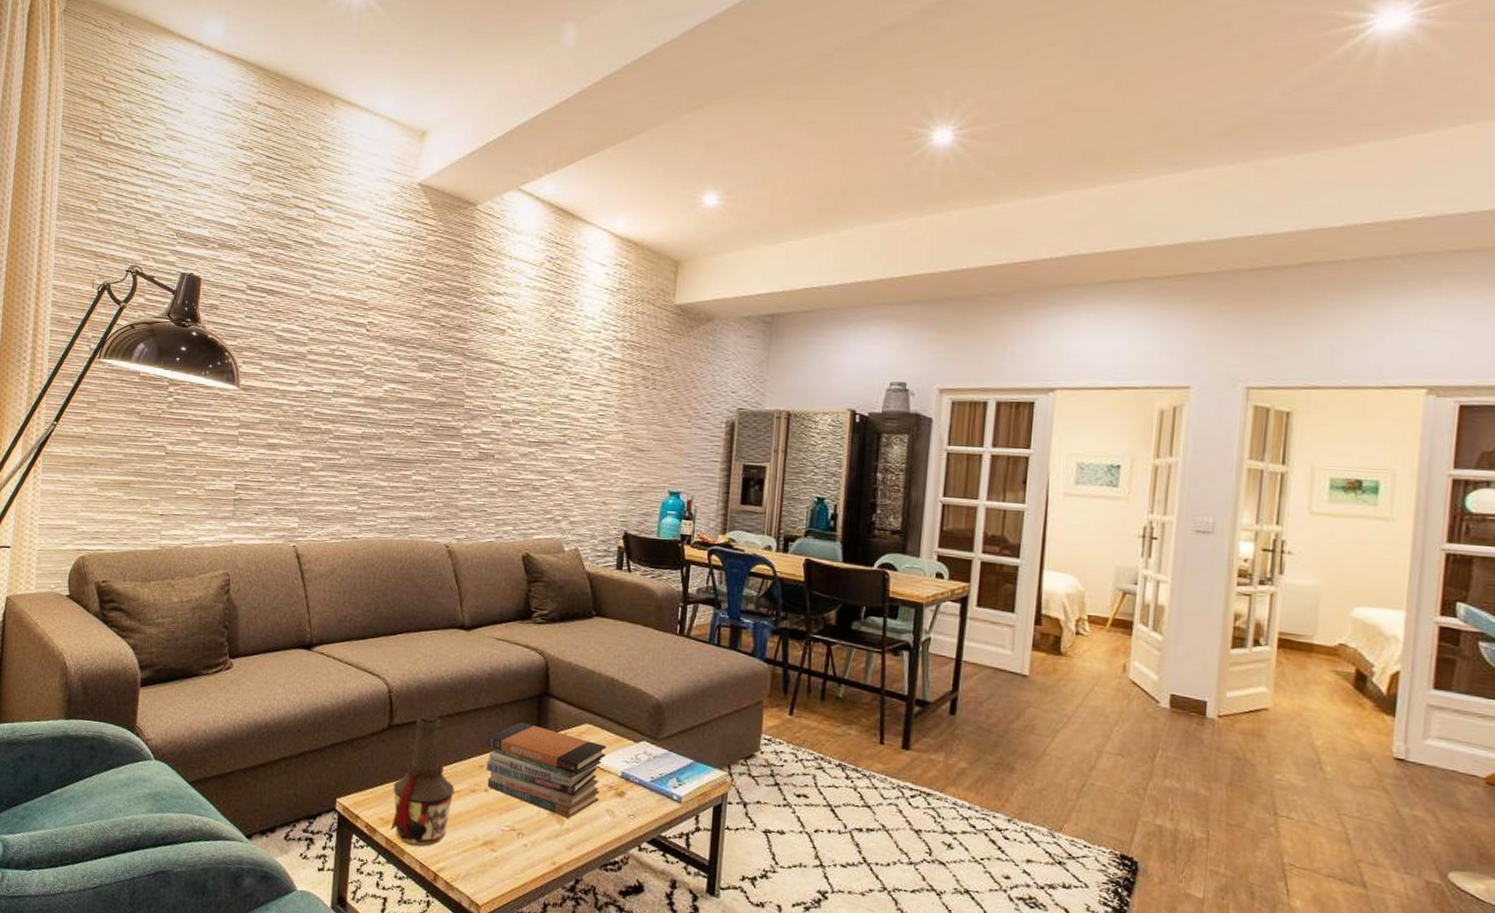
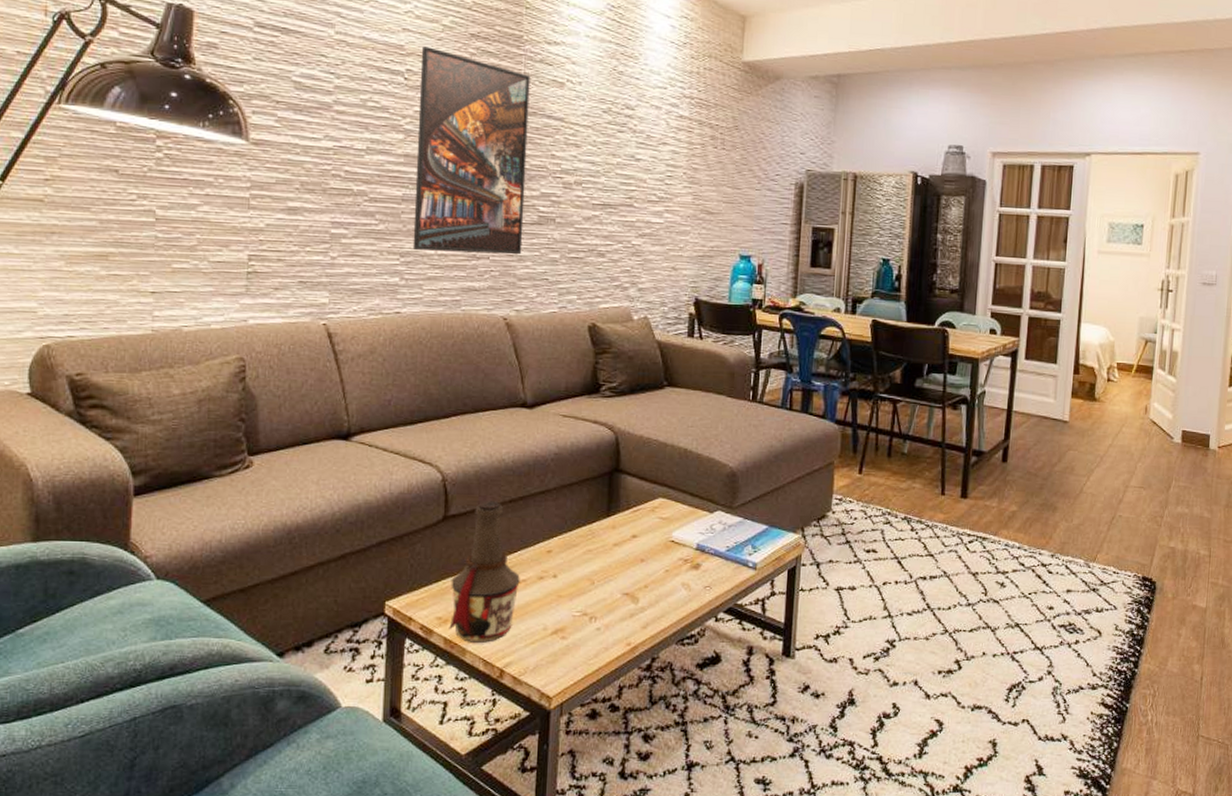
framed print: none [369,301,475,488] -> present [412,46,531,255]
book stack: present [486,722,607,819] -> none [554,501,681,597]

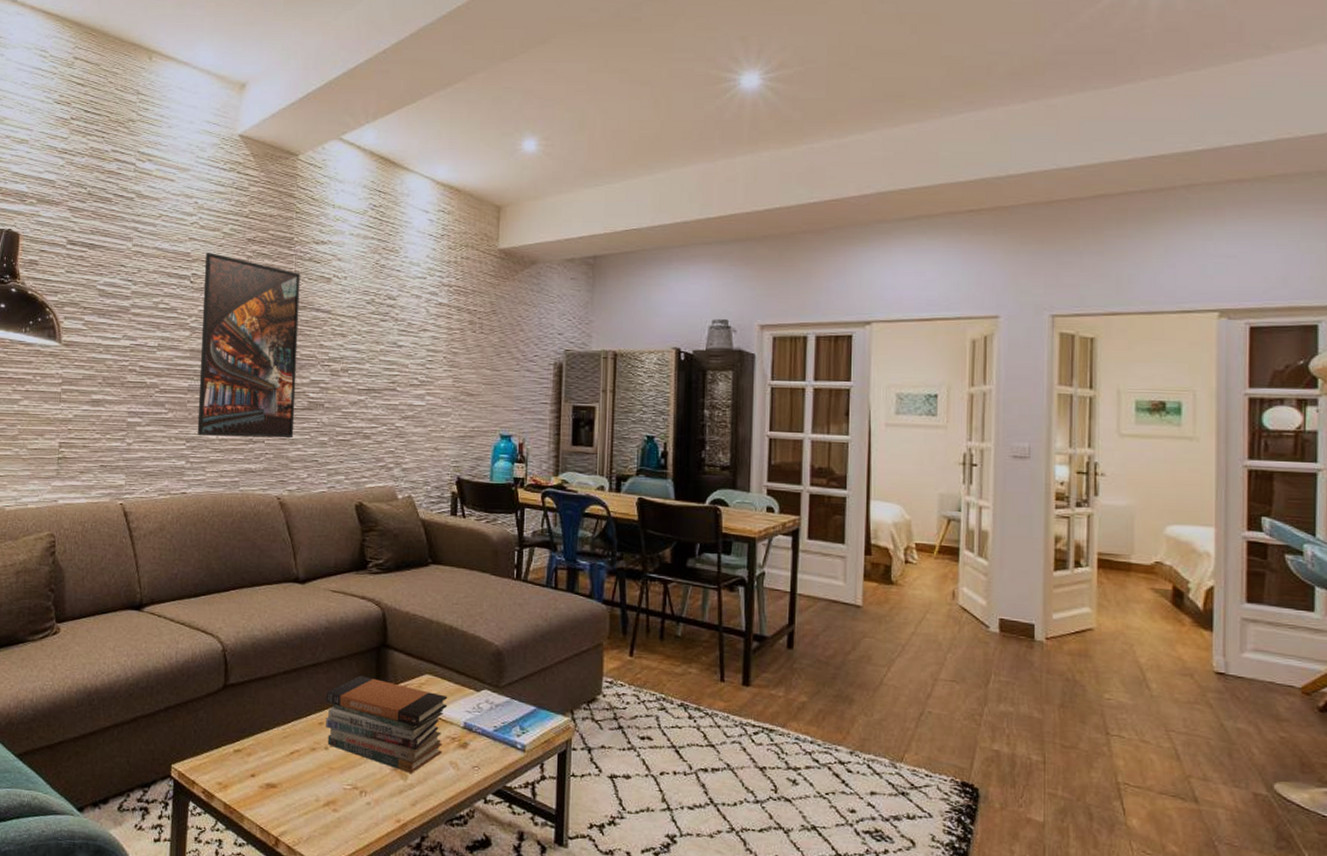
bottle: present [449,501,520,643] -> none [228,671,294,810]
book stack: none [554,501,681,597] -> present [325,675,448,773]

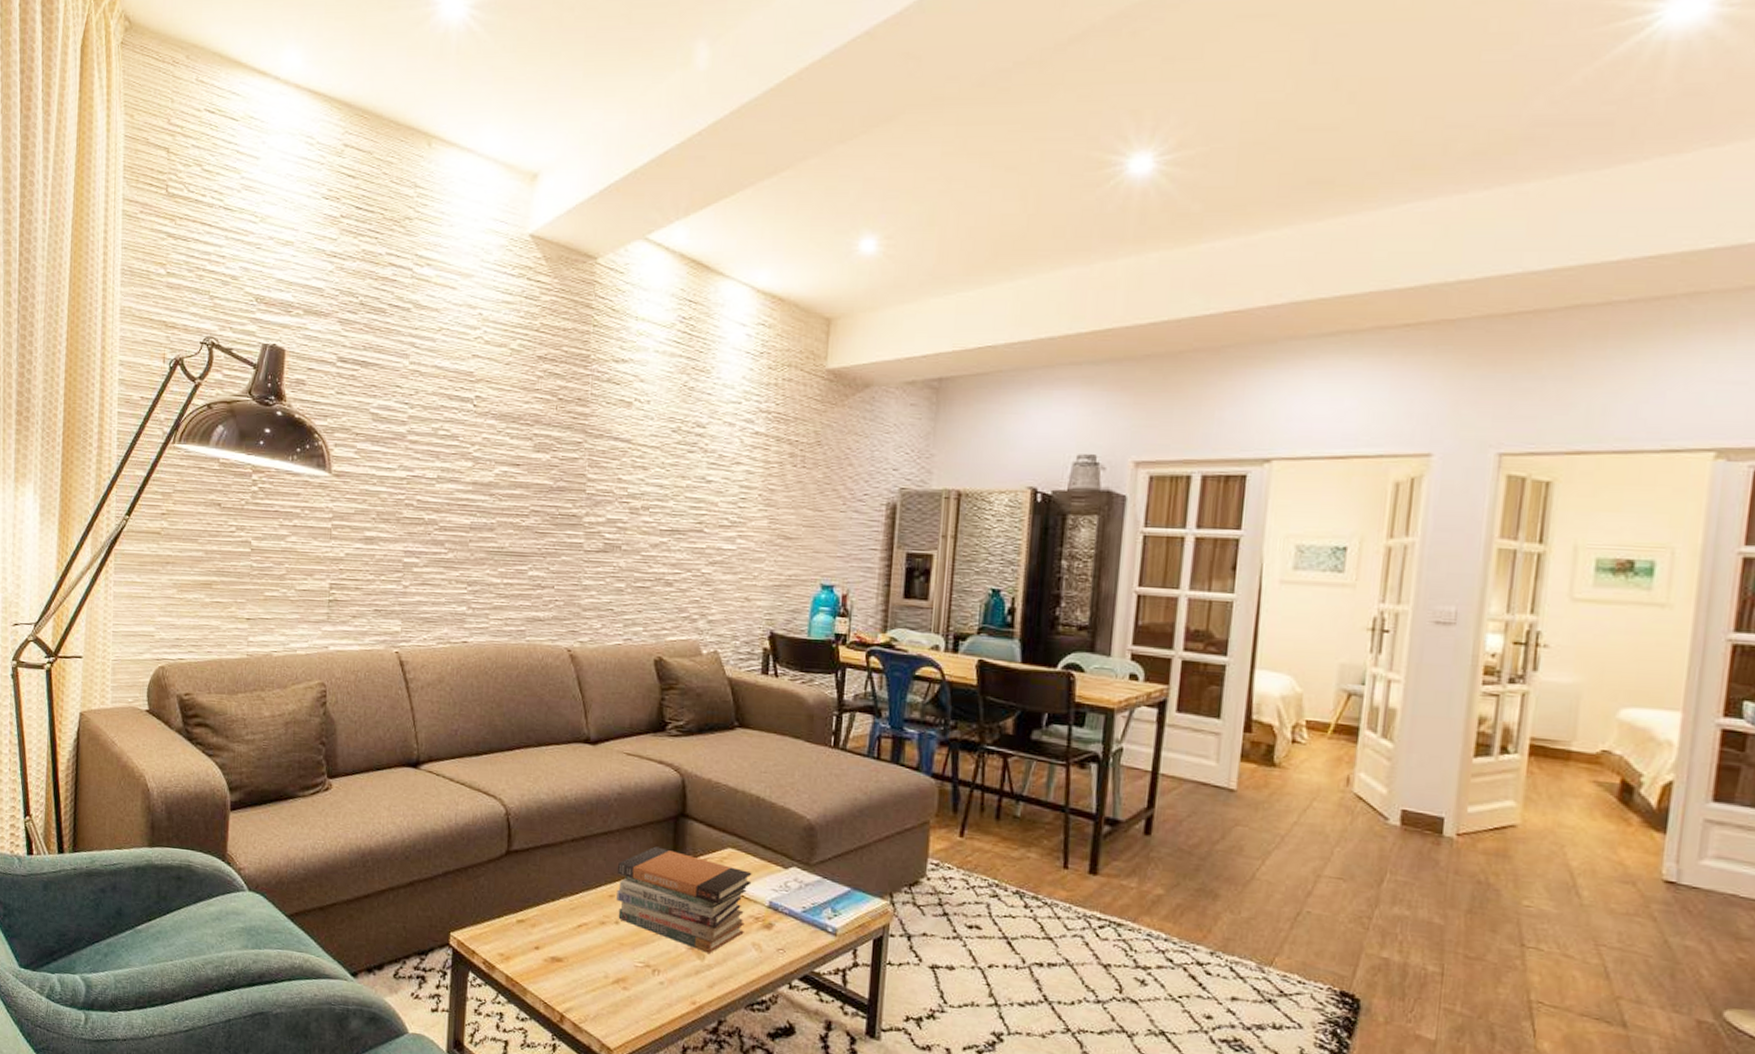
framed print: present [197,253,301,439] -> none [479,372,597,584]

